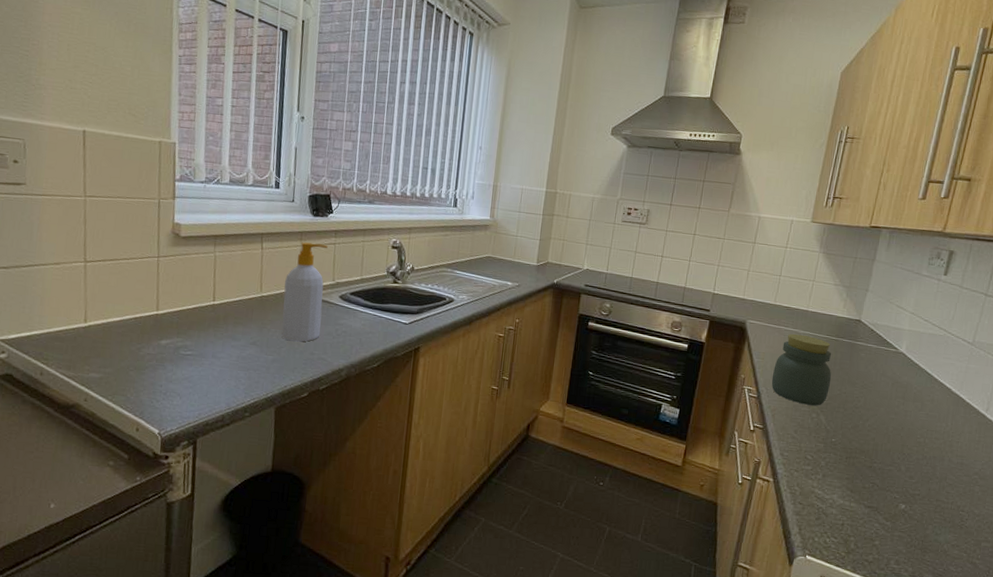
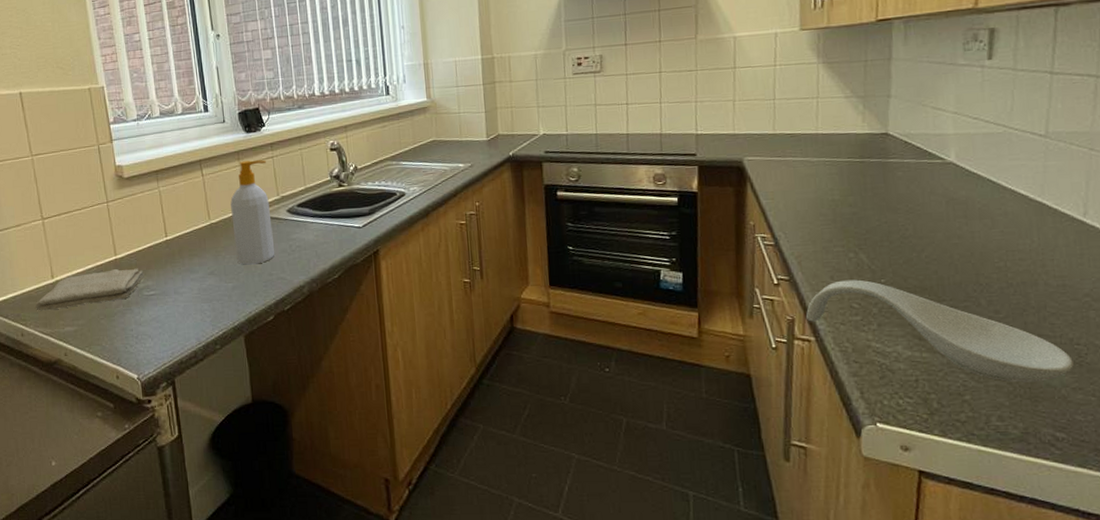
washcloth: none [61,323,184,355] -> present [35,268,144,311]
spoon rest: none [770,435,957,537] -> present [806,279,1073,382]
jar: present [771,333,832,406] -> none [788,162,865,244]

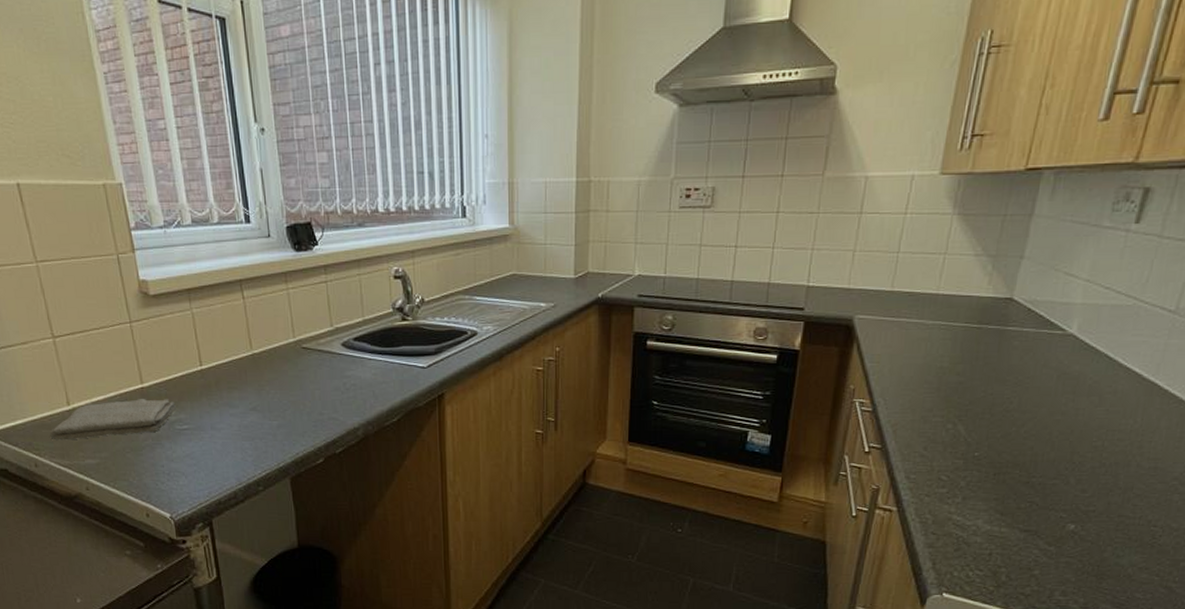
soap bottle: present [230,160,275,265] -> none [276,284,327,402]
spoon rest: present [806,279,1073,382] -> none [892,451,1146,560]

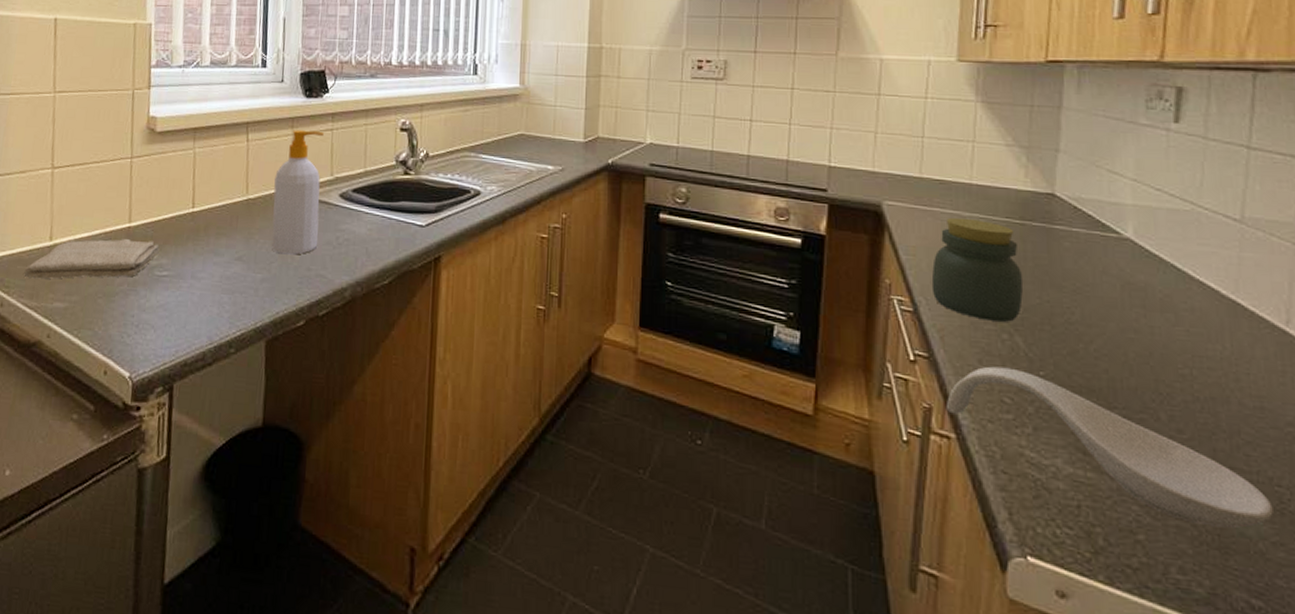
soap bottle: none [276,284,327,402] -> present [272,130,324,255]
jar: none [890,326,973,414] -> present [931,217,1024,322]
spoon rest: none [892,451,1146,560] -> present [947,366,1273,528]

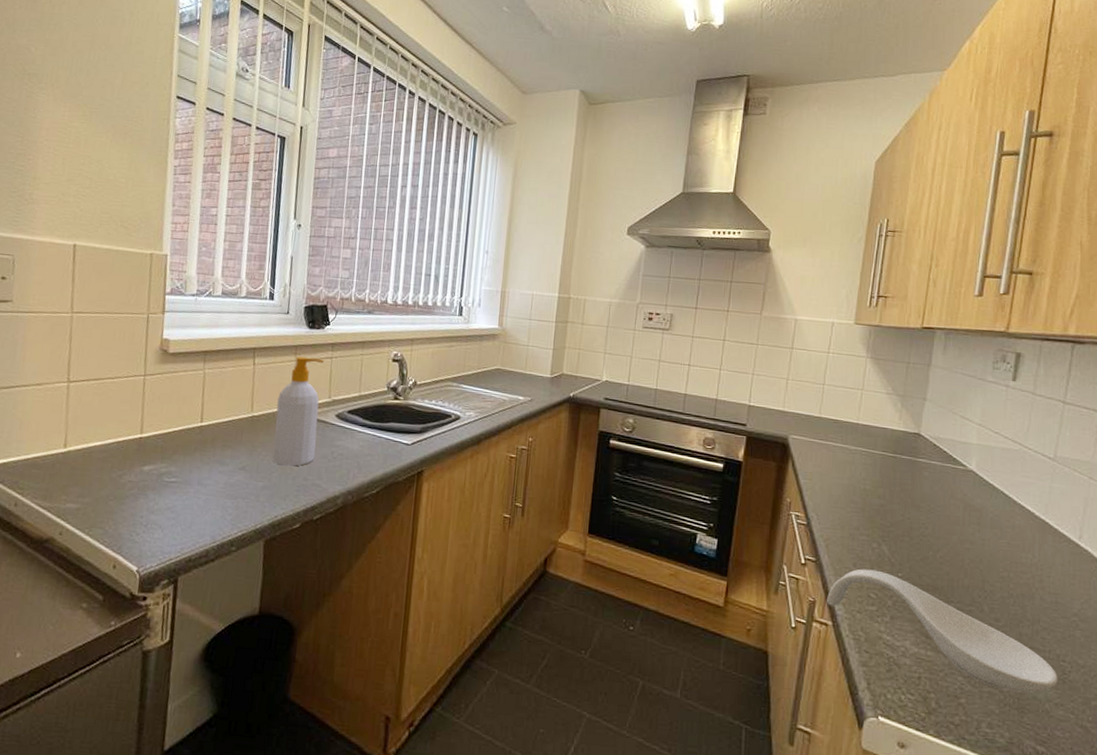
washcloth: present [24,239,160,279] -> none [38,448,169,483]
jar: present [931,217,1024,322] -> none [822,450,892,534]

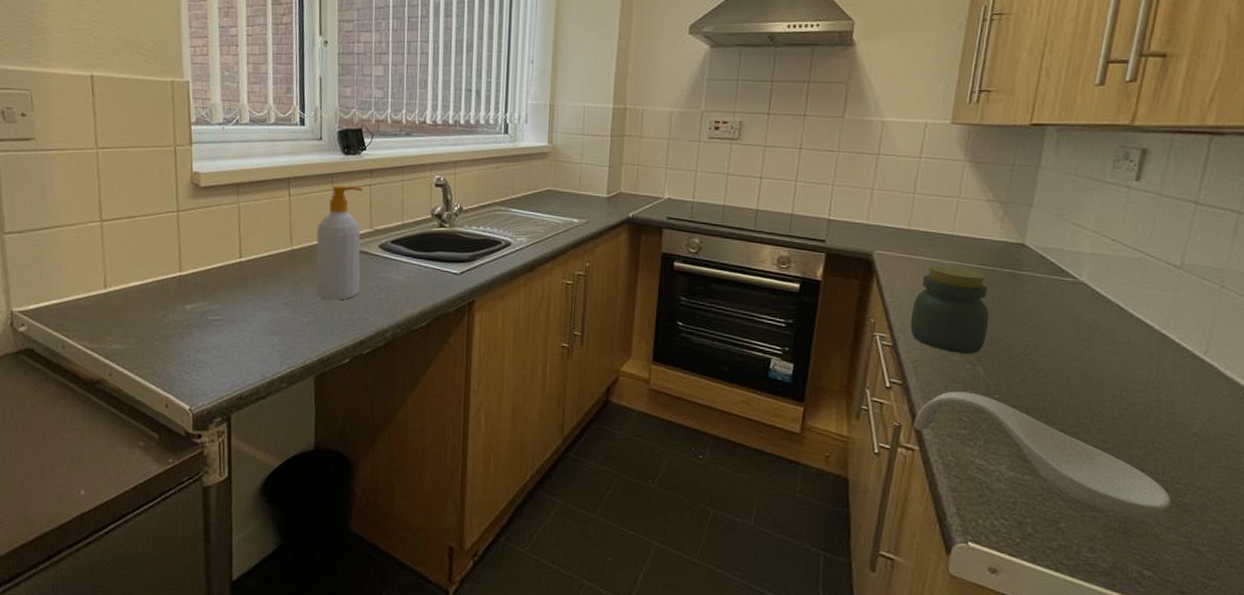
jar: none [822,450,892,534] -> present [910,264,990,354]

